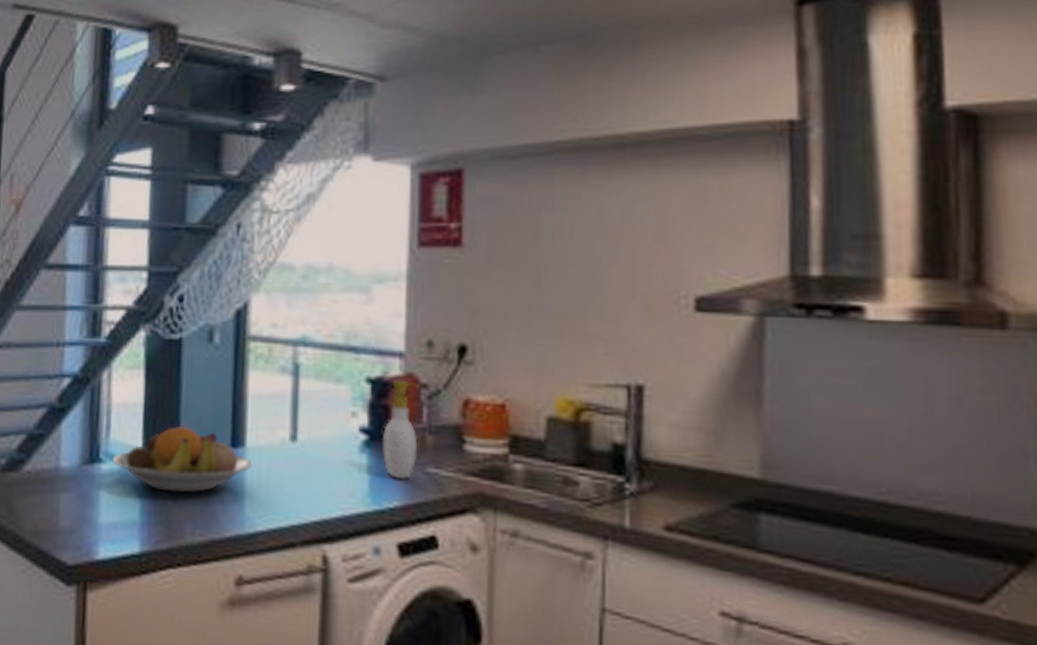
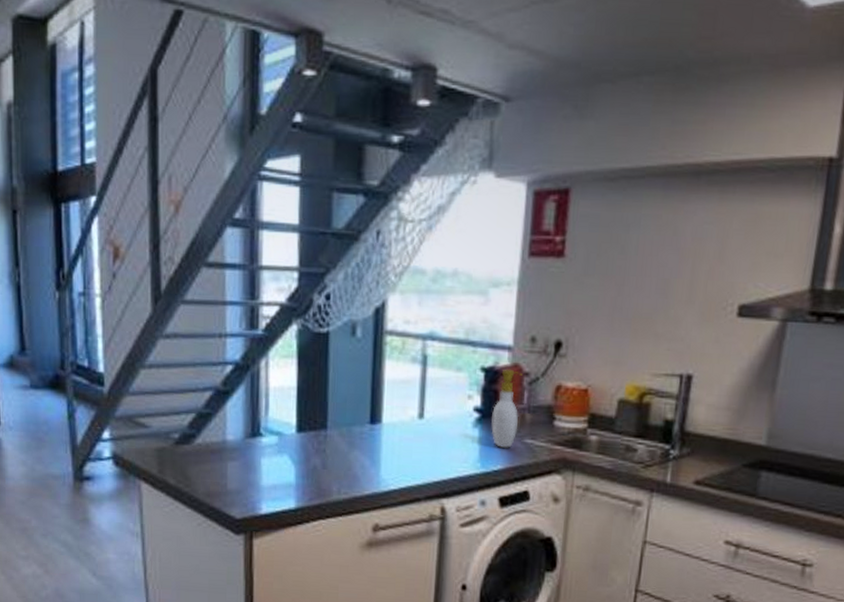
fruit bowl: present [112,425,253,494] -> none [271,406,388,461]

